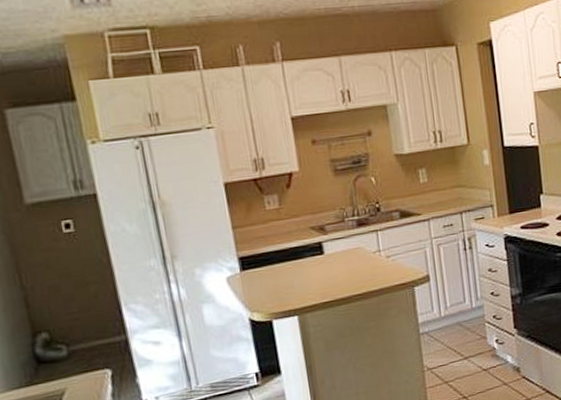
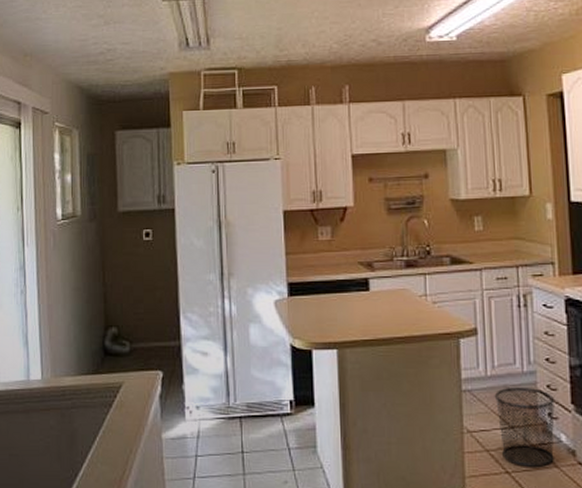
waste bin: none [448,320,503,390] -> present [494,386,555,467]

